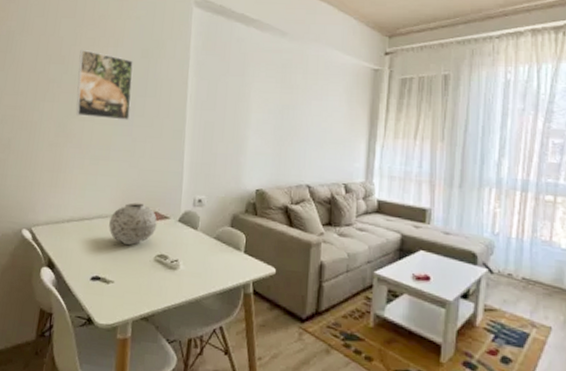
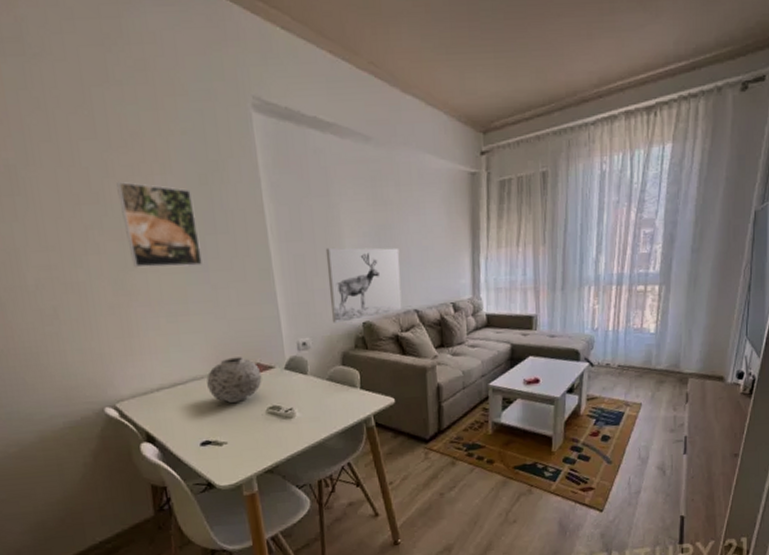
wall art: none [228,119,299,187] -> present [325,247,402,323]

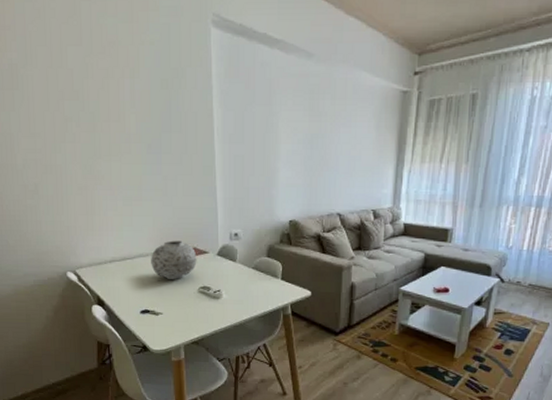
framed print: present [116,181,202,268] -> none [94,82,157,160]
wall art: present [325,247,402,323] -> none [262,151,329,219]

